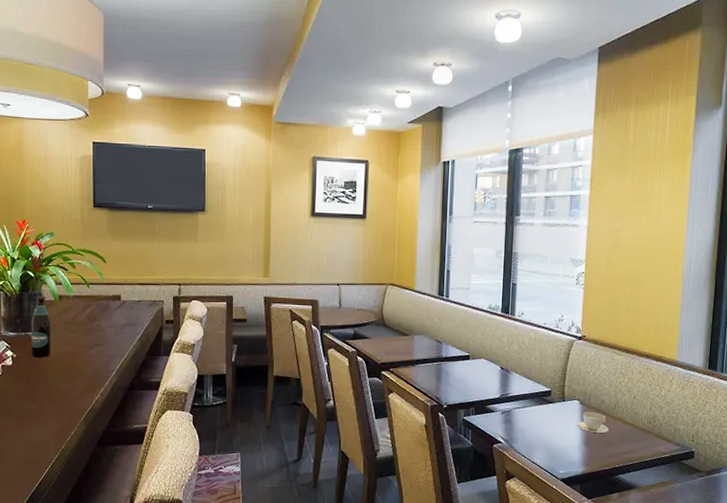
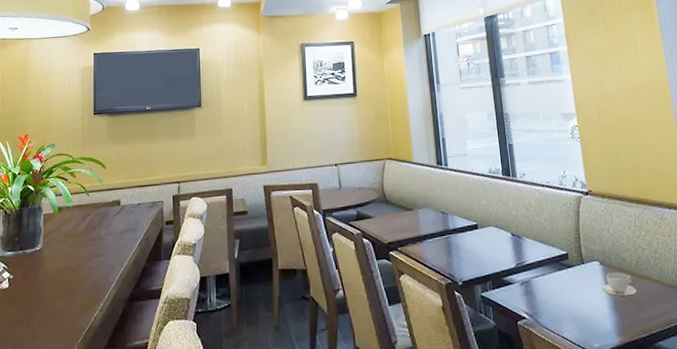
bottle: present [31,296,51,358] -> none [28,210,49,277]

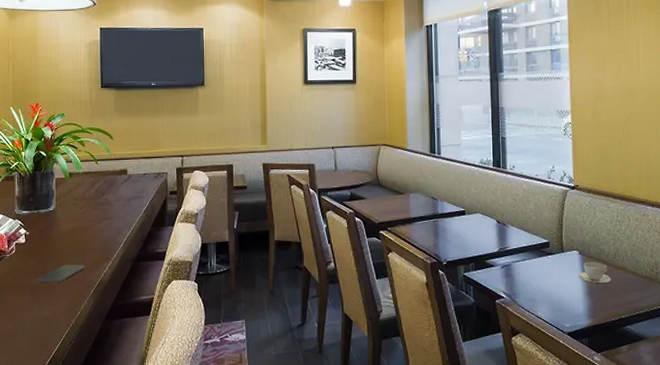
smartphone: none [20,308,74,334] -> present [37,264,86,283]

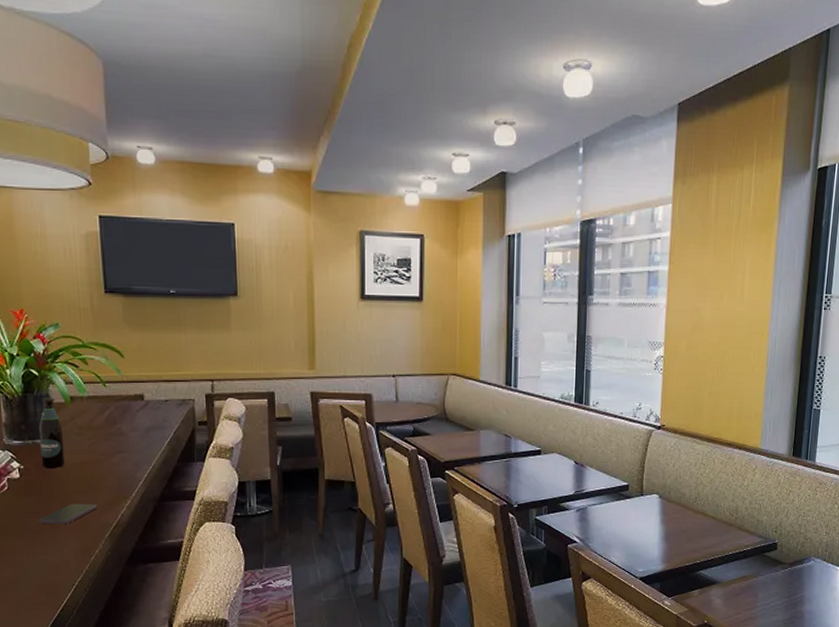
bottle: none [43,174,61,234] -> present [38,398,65,469]
teacup: present [578,261,612,283] -> none [656,505,690,527]

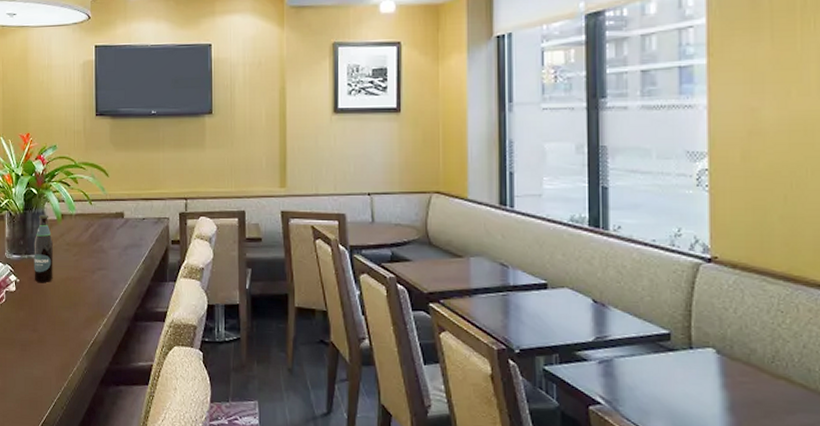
smartphone: present [38,503,98,525] -> none [27,318,79,339]

